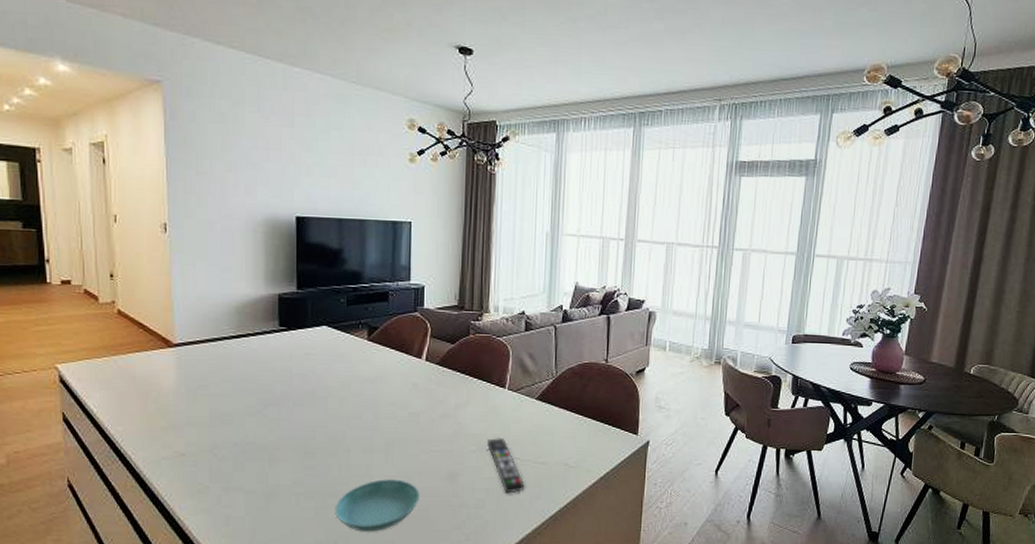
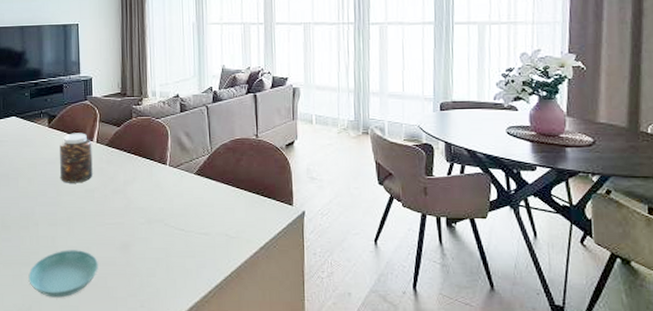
jar: none [380,348,420,406] -> present [60,133,93,183]
remote control: present [487,437,525,494] -> none [154,210,191,263]

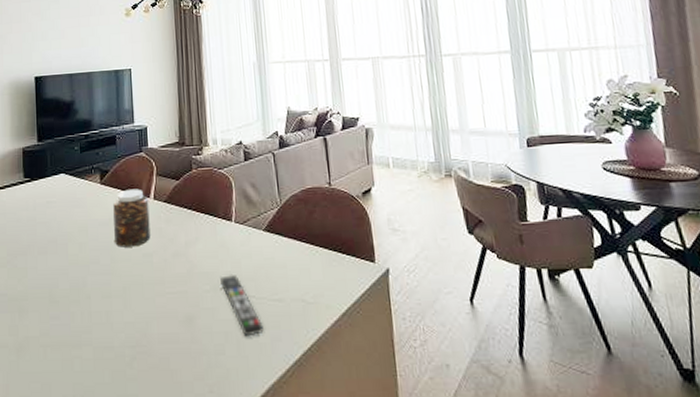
saucer: present [28,250,98,298] -> none [80,326,159,385]
remote control: none [154,210,191,263] -> present [220,274,264,337]

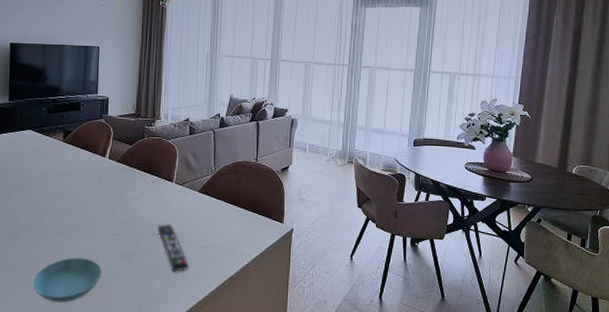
saucer: none [80,326,159,385] -> present [33,257,102,302]
jar: present [113,189,151,247] -> none [72,148,104,196]

